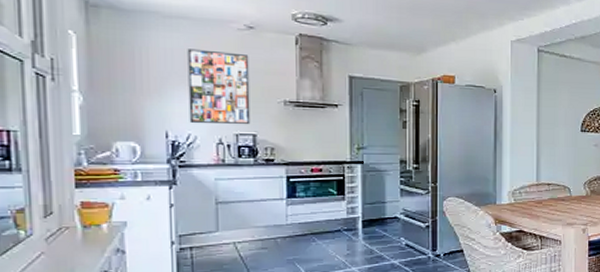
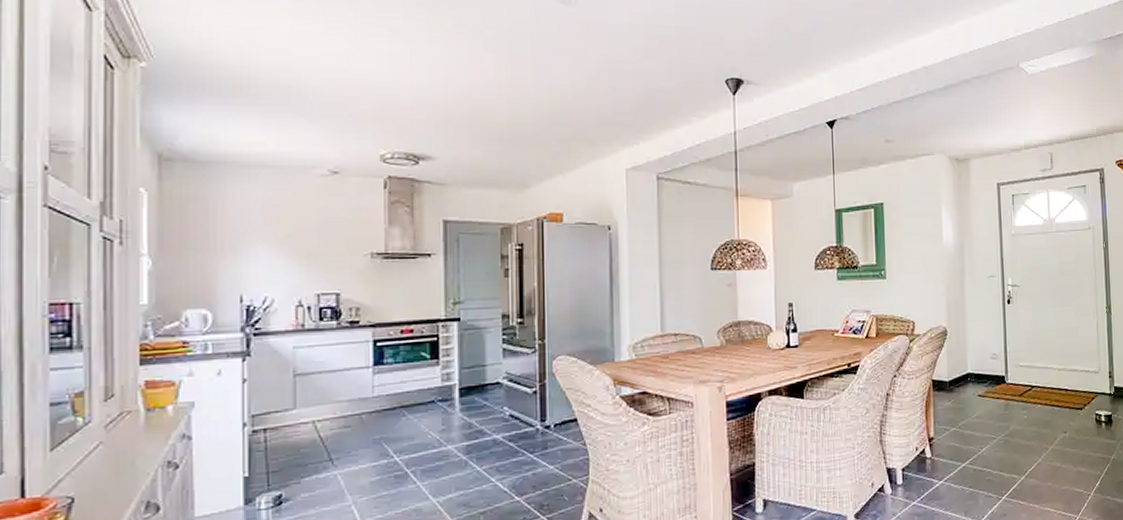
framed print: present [187,49,251,124] -> none [266,200,334,285]

